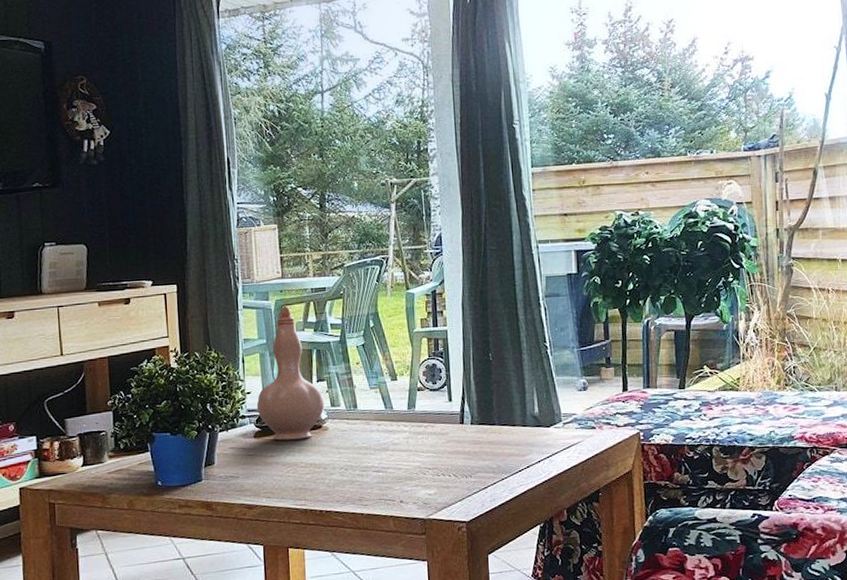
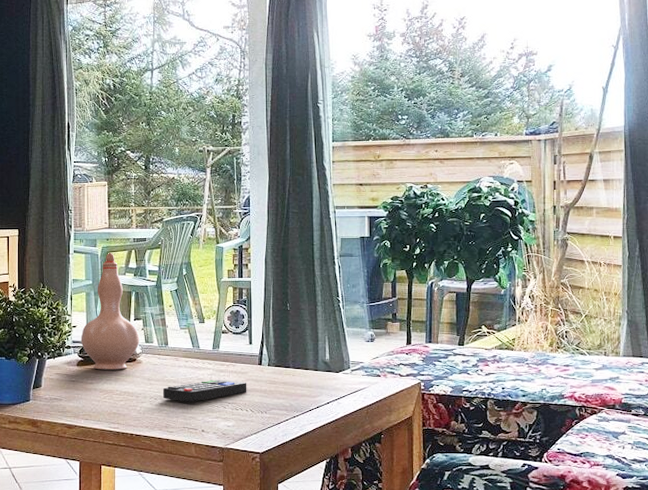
remote control: none [354,442,449,471] -> present [163,380,247,402]

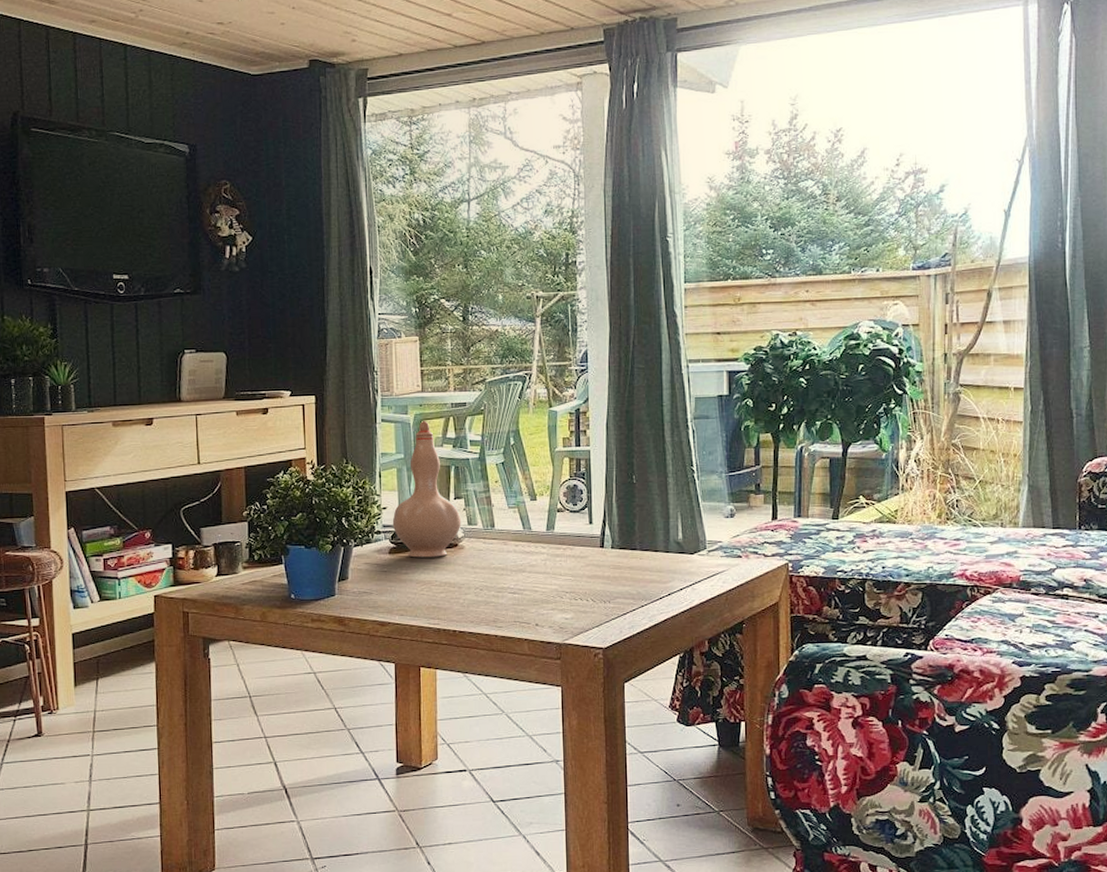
remote control: present [163,380,247,402] -> none [490,565,587,592]

